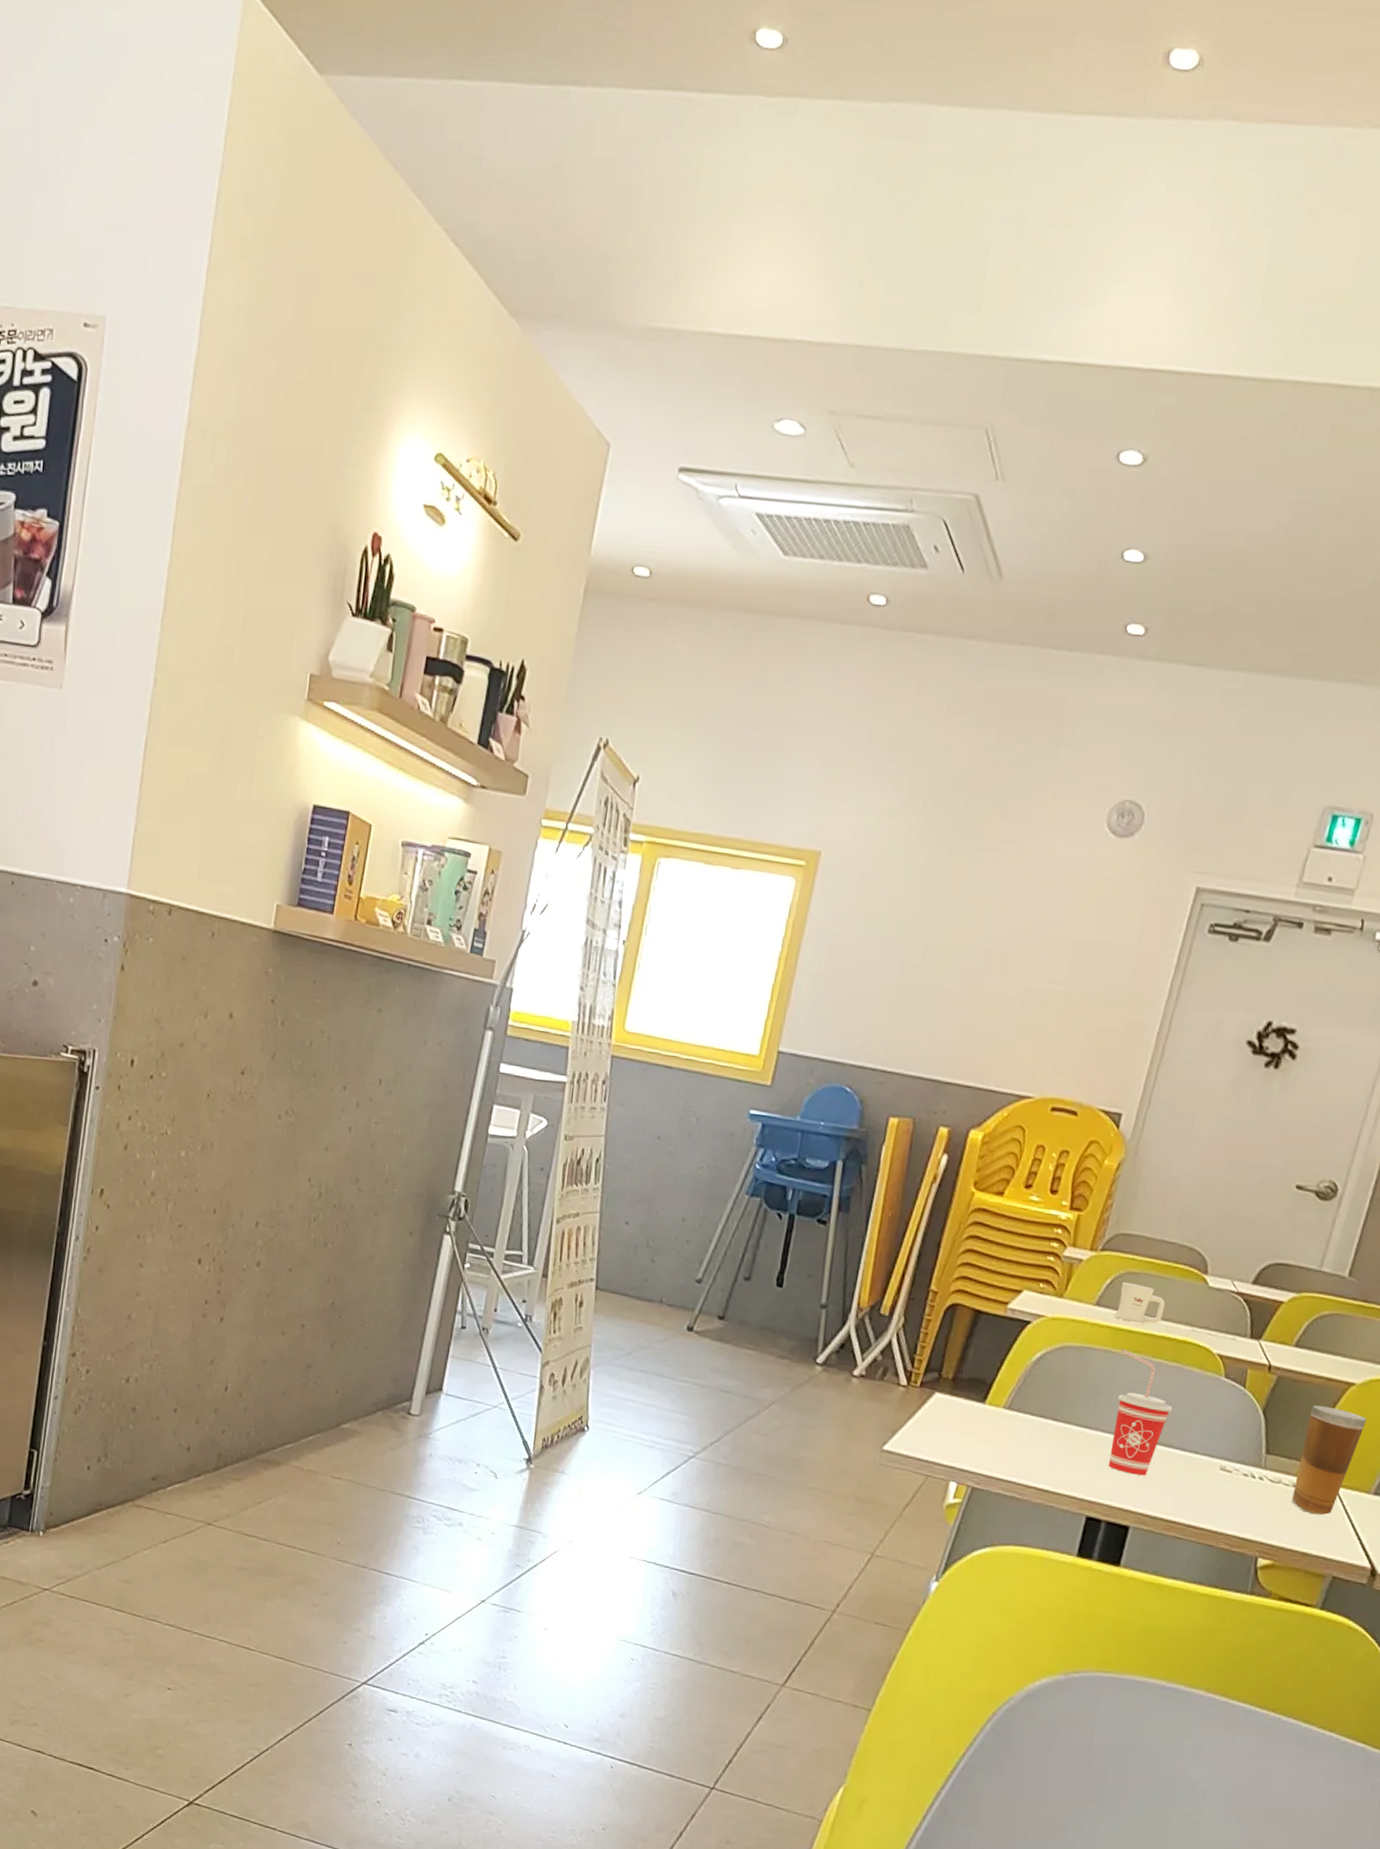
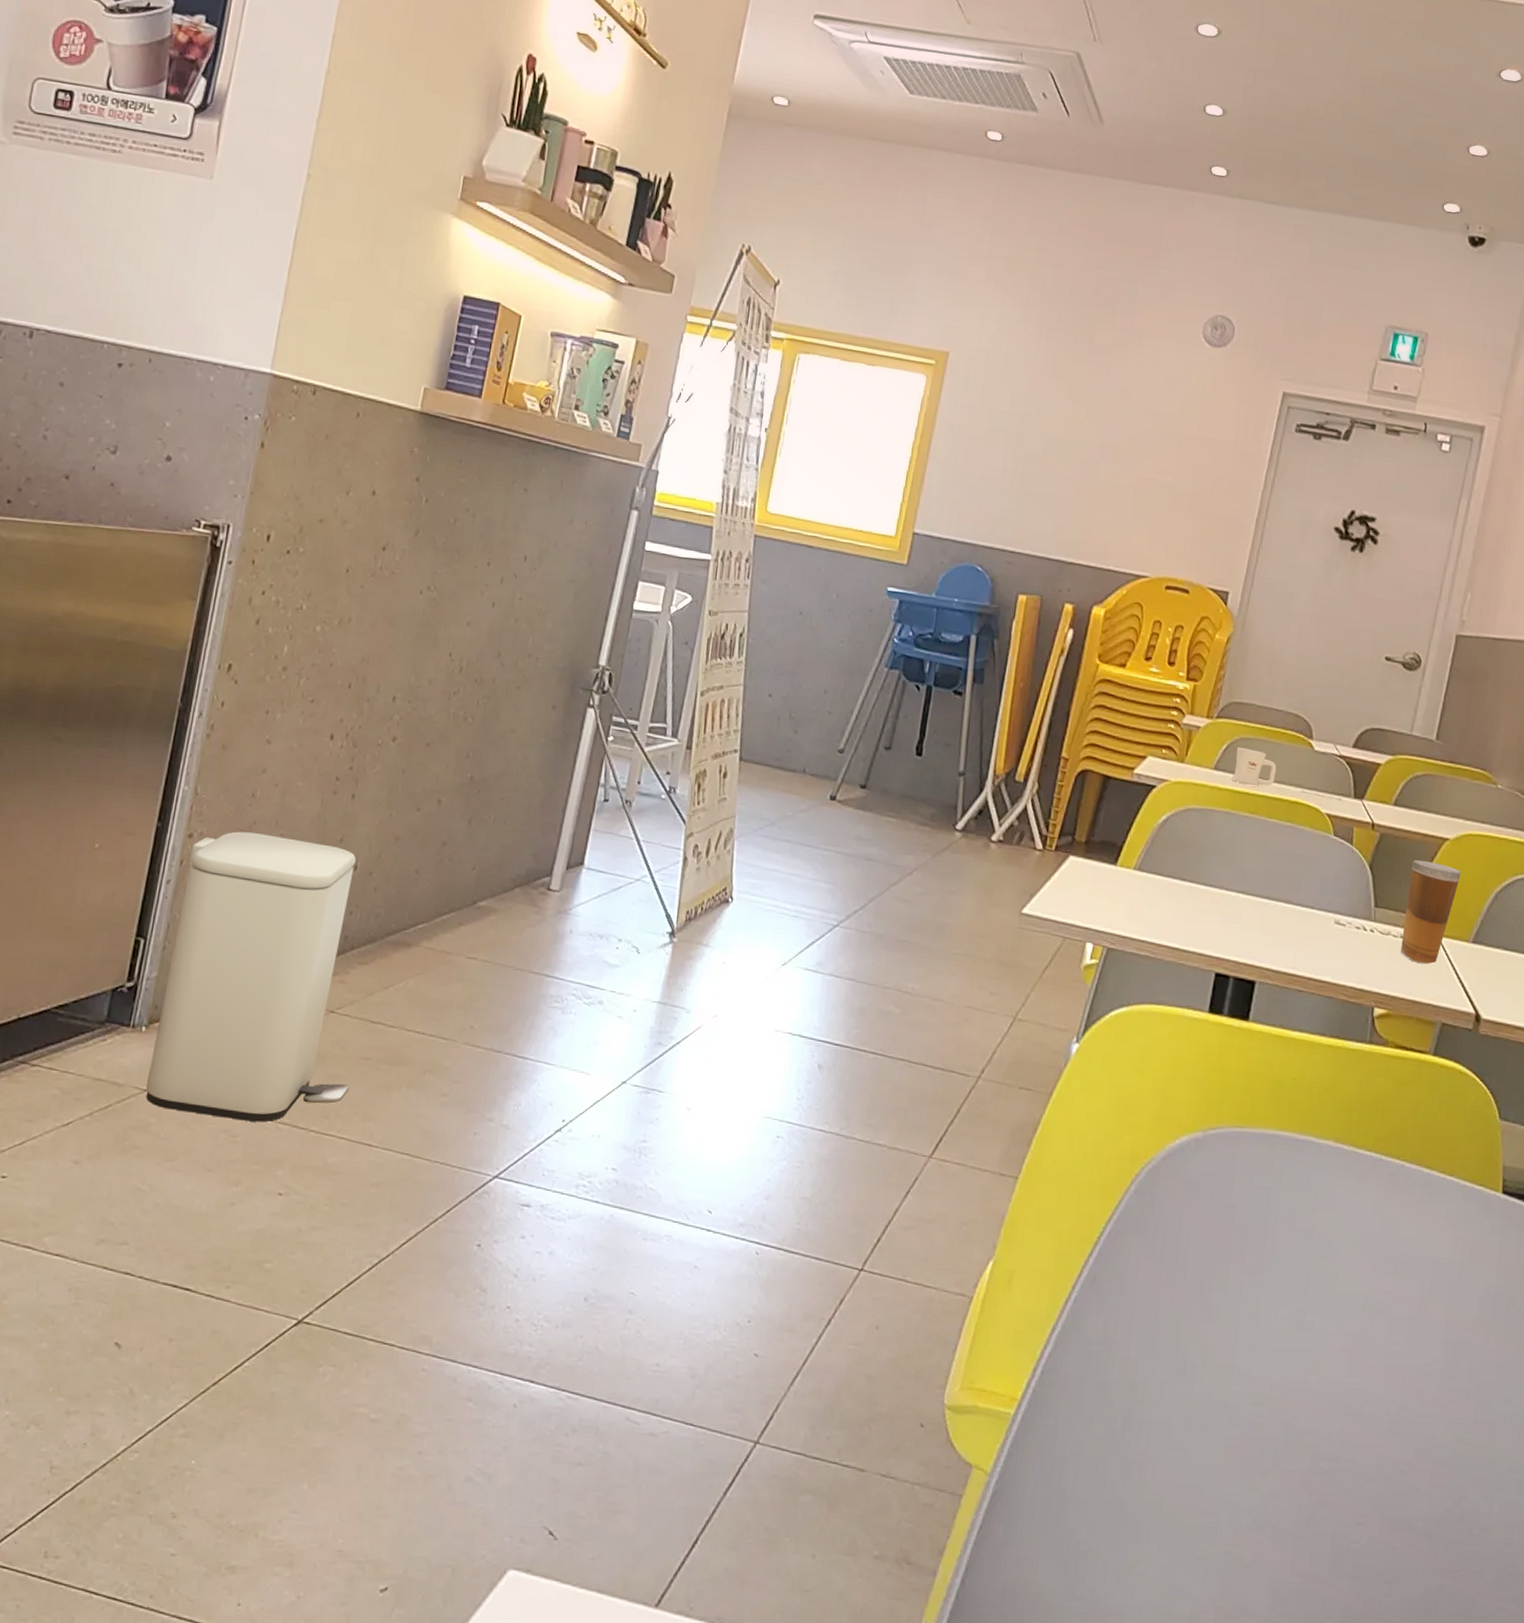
pedal bin: none [45,1351,228,1623] -> present [145,831,357,1122]
beverage cup: present [1108,1349,1173,1476] -> none [1233,810,1289,932]

